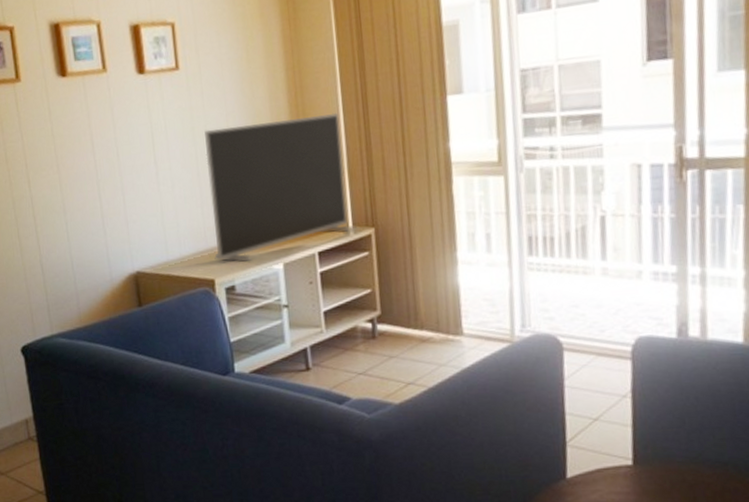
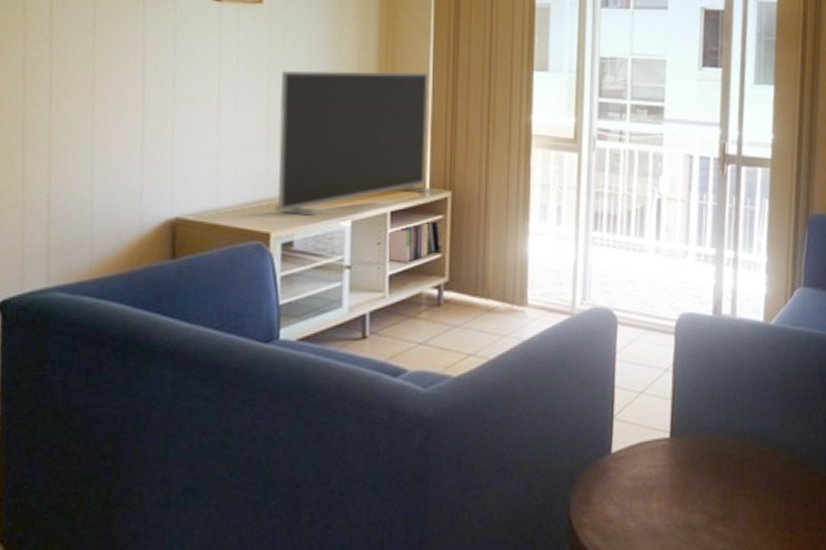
books: none [317,256,372,300] -> present [386,218,443,263]

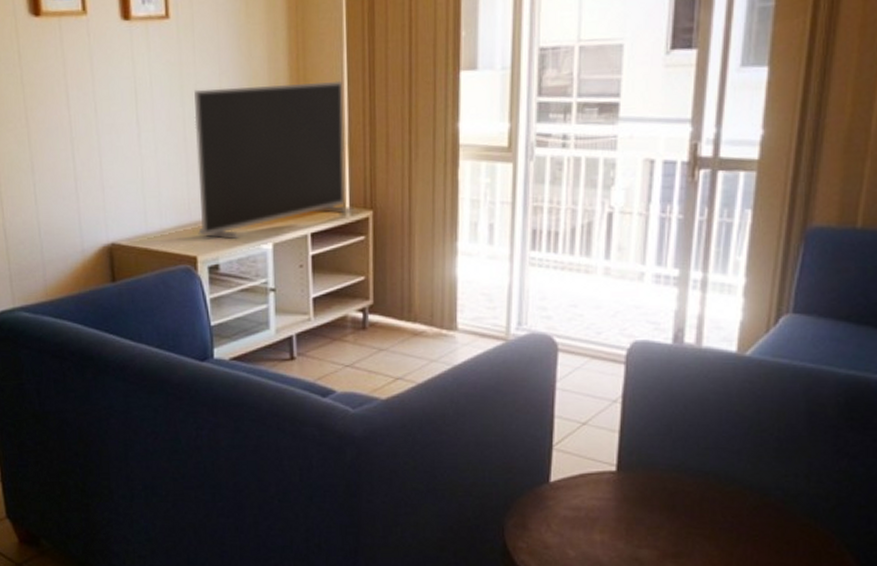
books: present [386,218,443,263] -> none [308,240,366,286]

